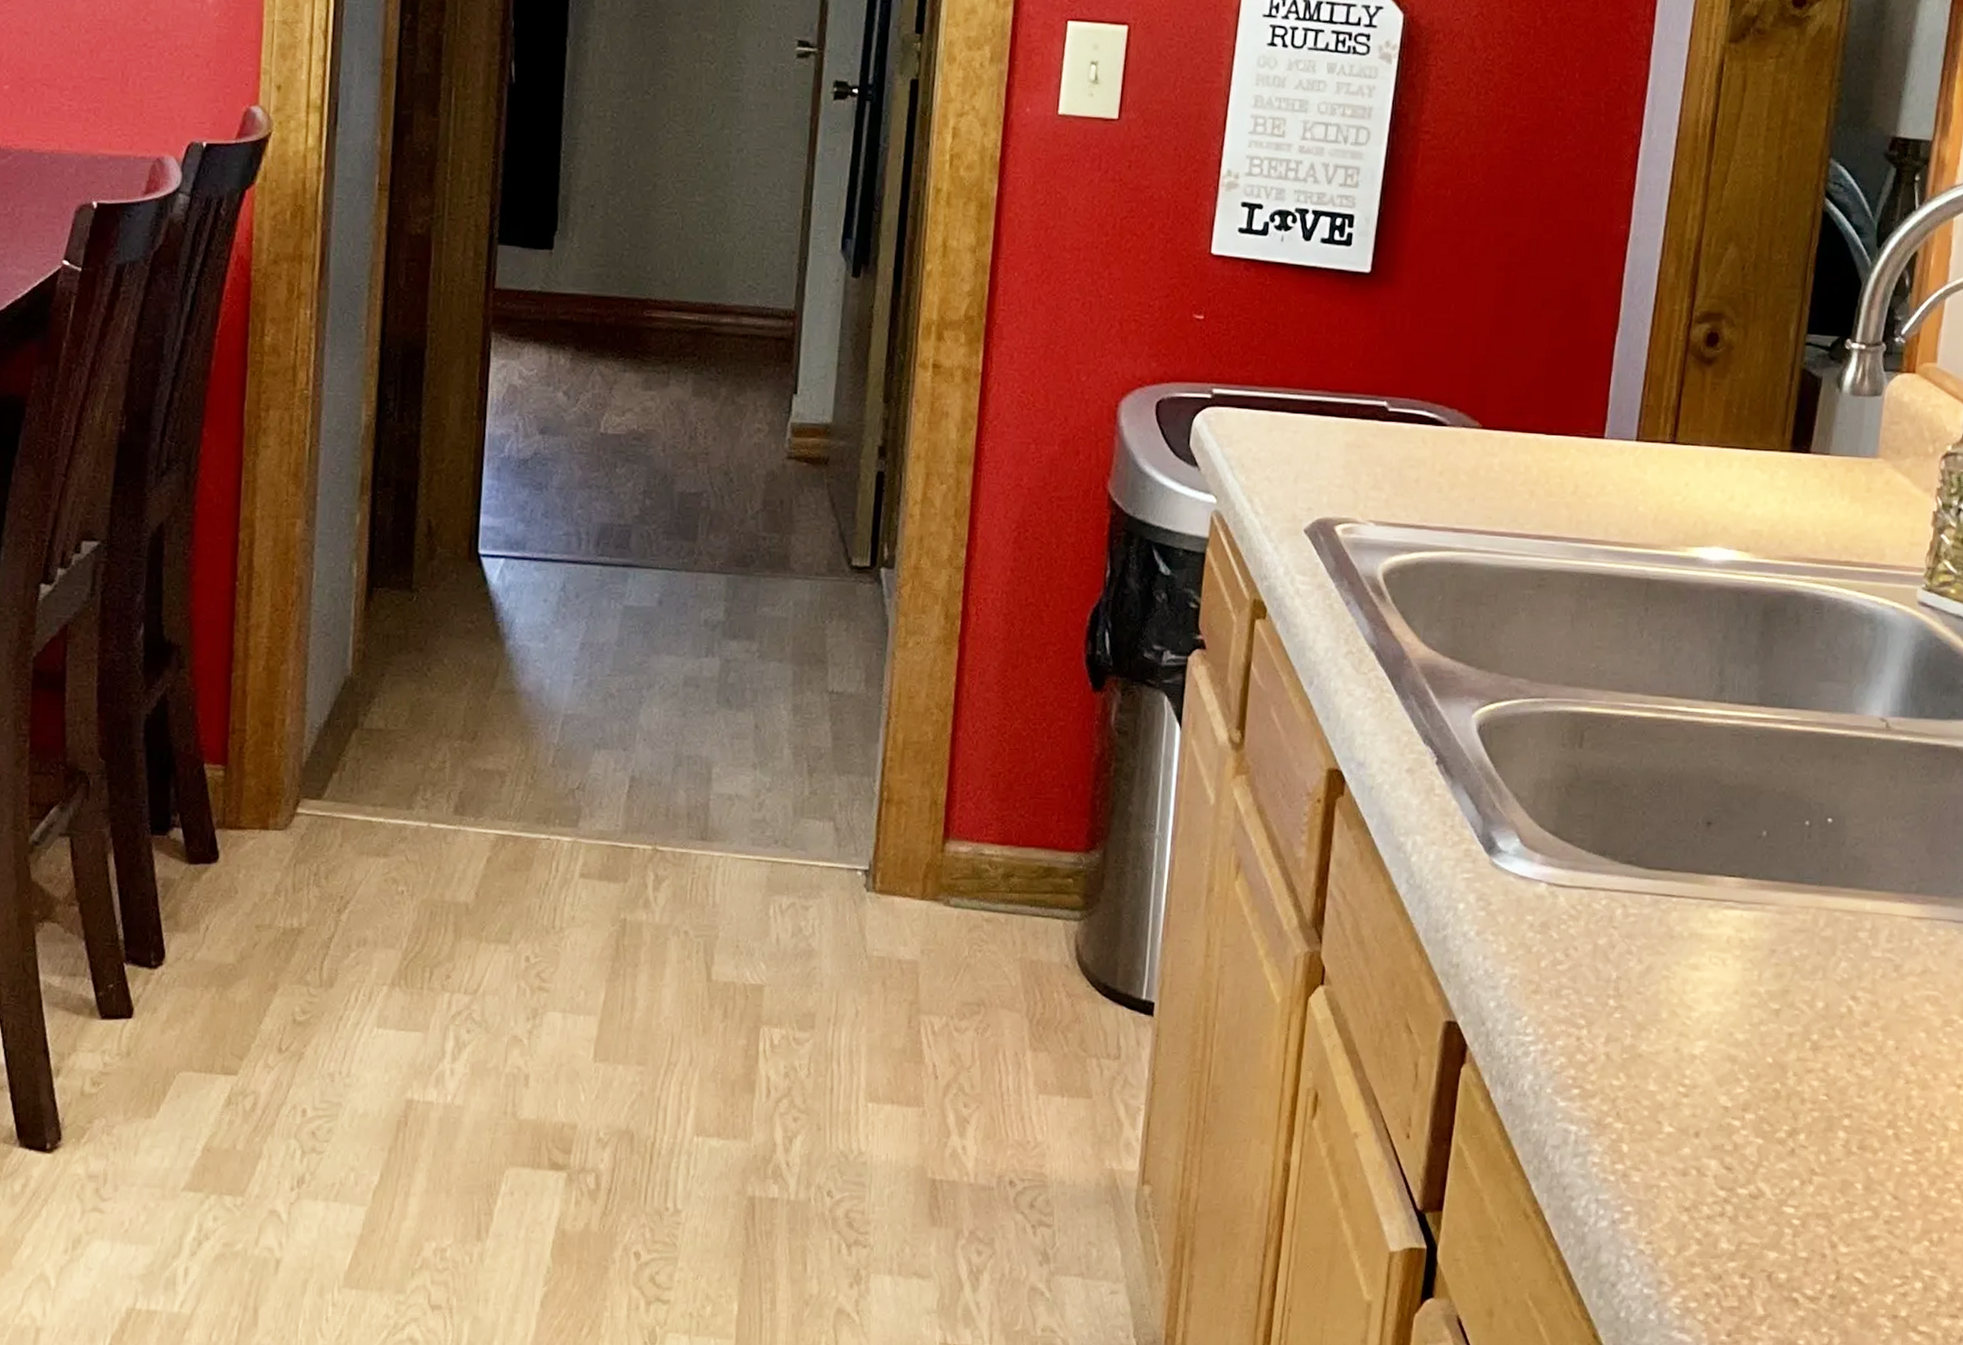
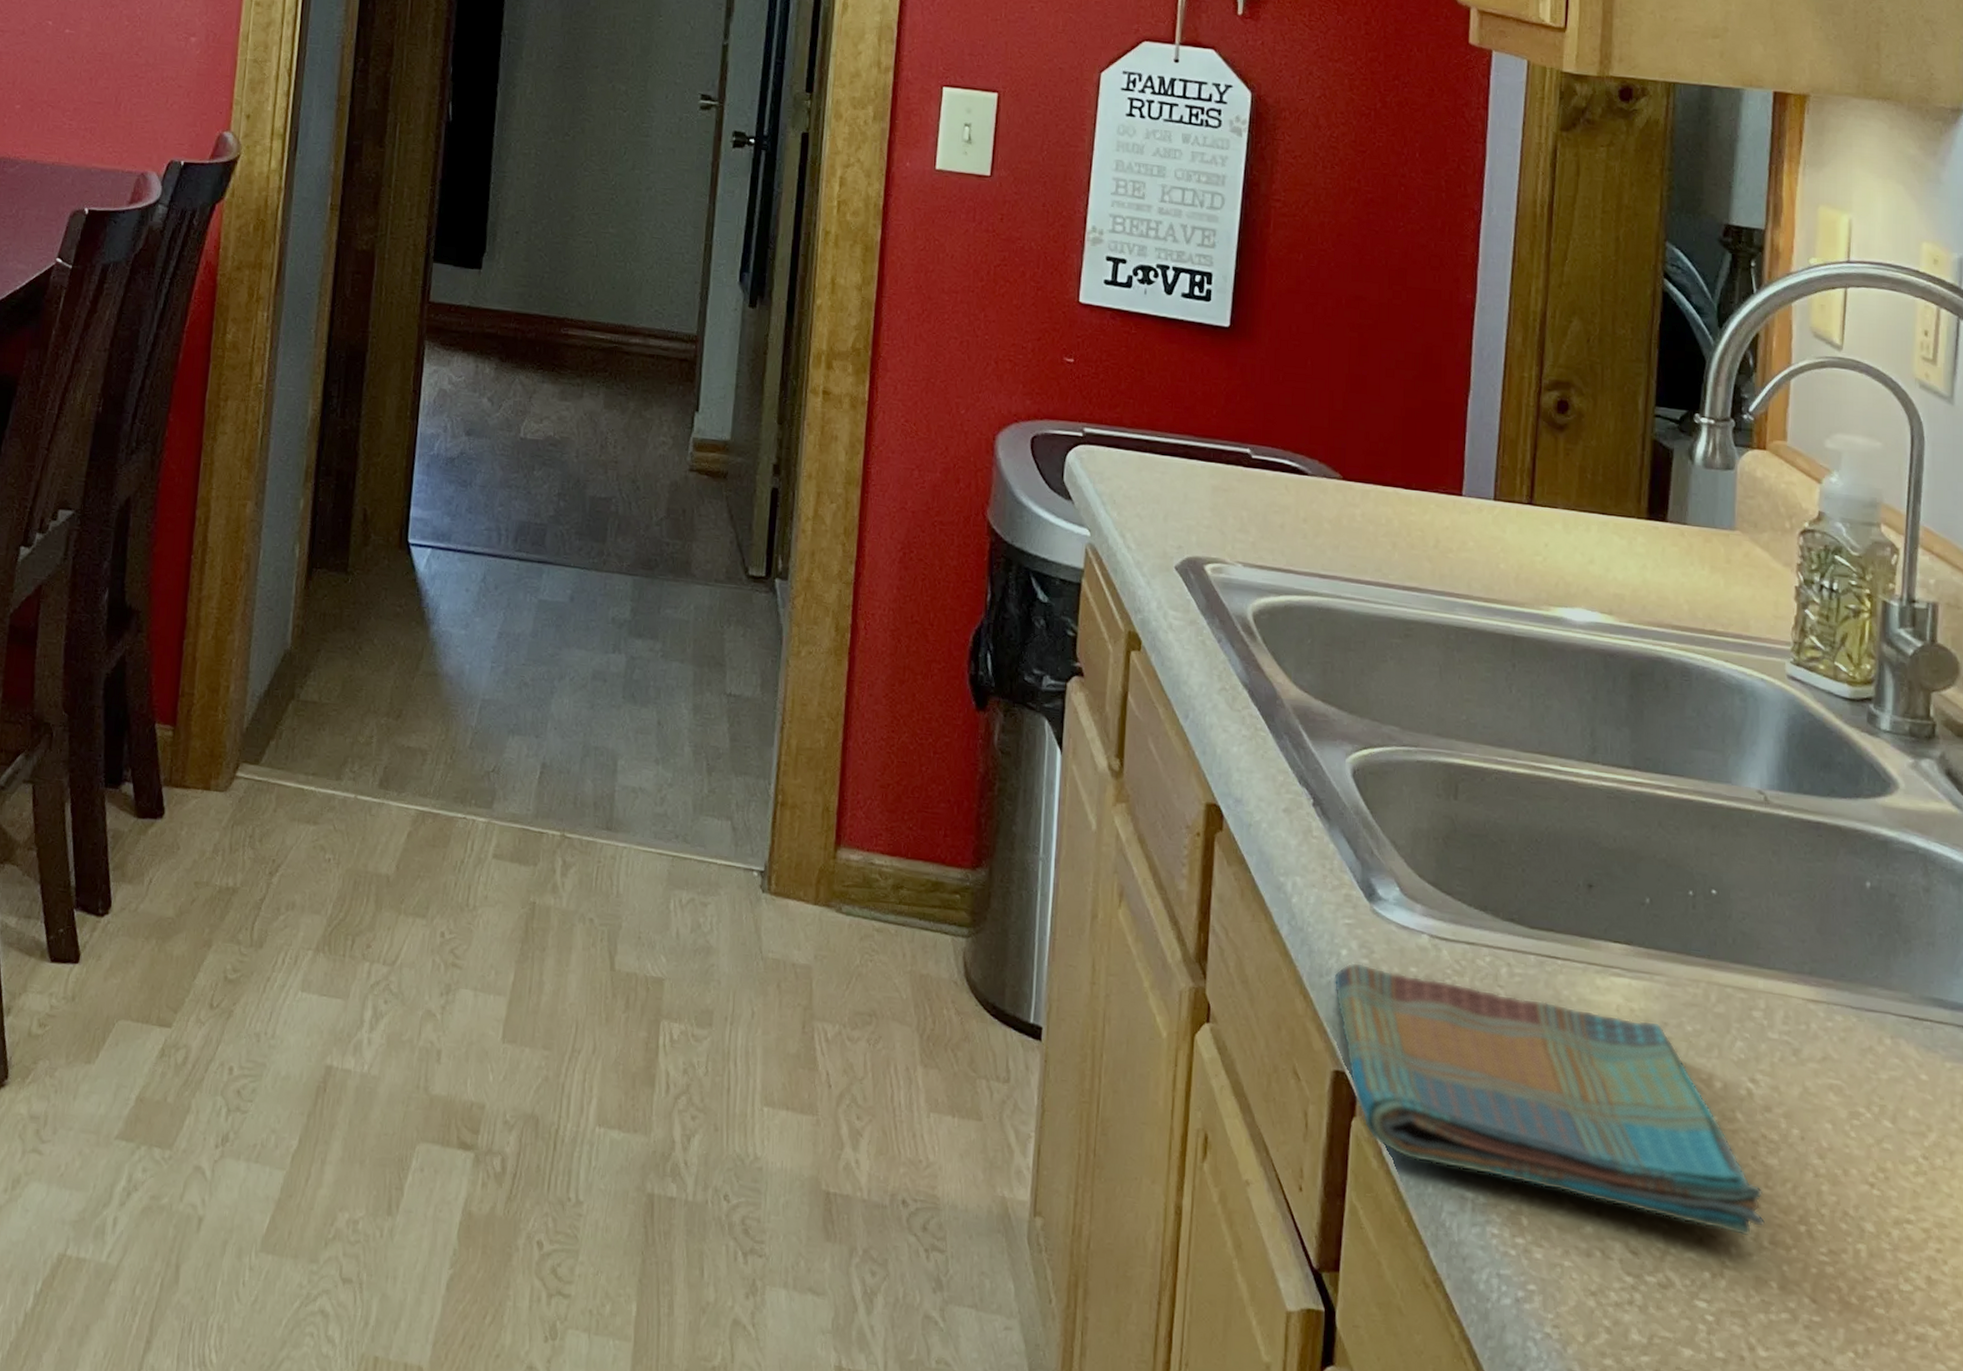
dish towel: none [1450,915,1855,1144] -> present [1334,962,1765,1236]

